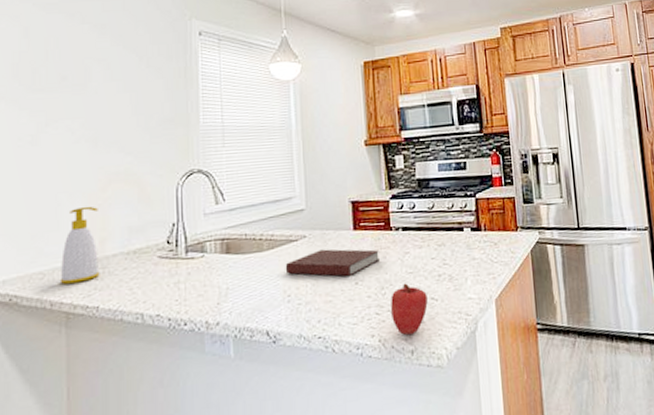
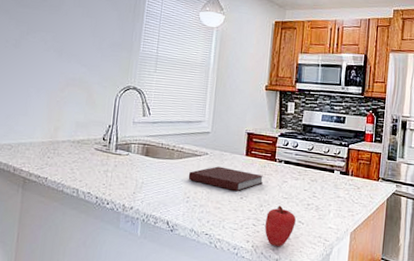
soap bottle: present [59,206,100,284] -> none [22,100,56,158]

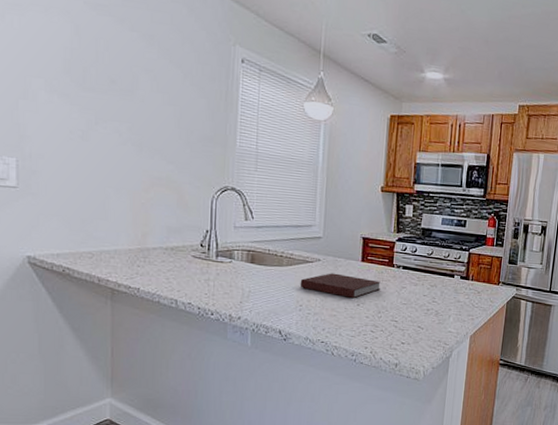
apple: present [265,205,296,247] -> none [383,311,415,352]

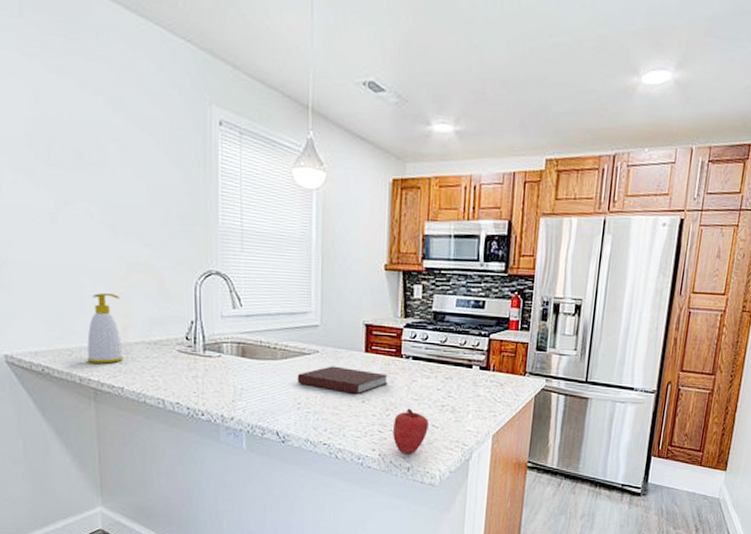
soap bottle: none [106,202,142,267] -> present [87,292,124,364]
apple: none [383,311,415,352] -> present [393,408,429,455]

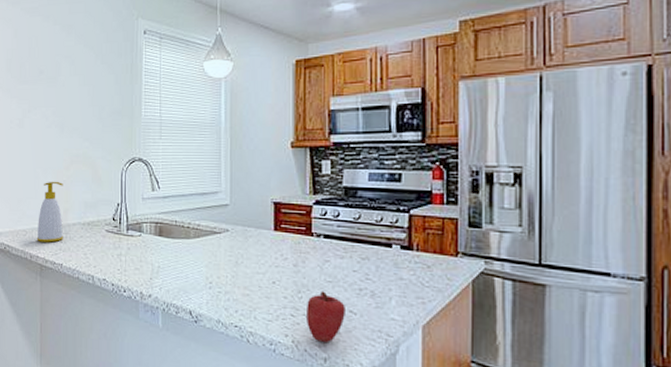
notebook: present [297,366,388,395] -> none [208,245,298,275]

